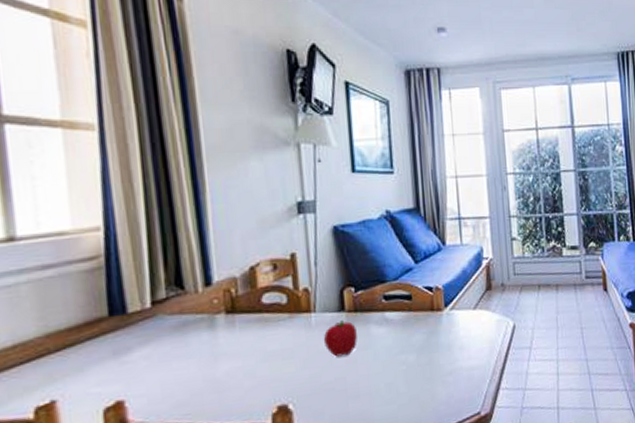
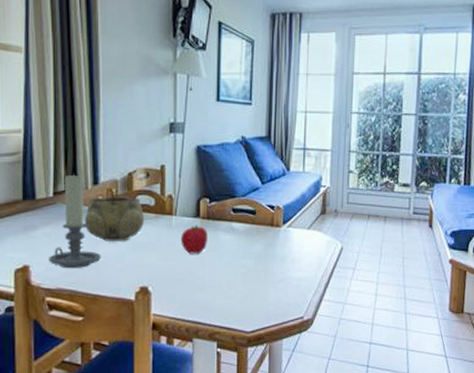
candle holder: none [151,276,223,397] -> present [49,174,101,269]
decorative bowl: none [195,296,277,355] -> present [84,196,145,241]

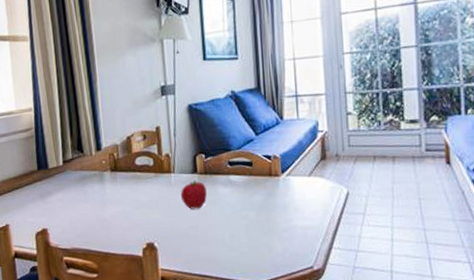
candle holder: present [49,174,101,269] -> none [63,143,109,230]
decorative bowl: present [84,196,145,241] -> none [91,159,146,202]

